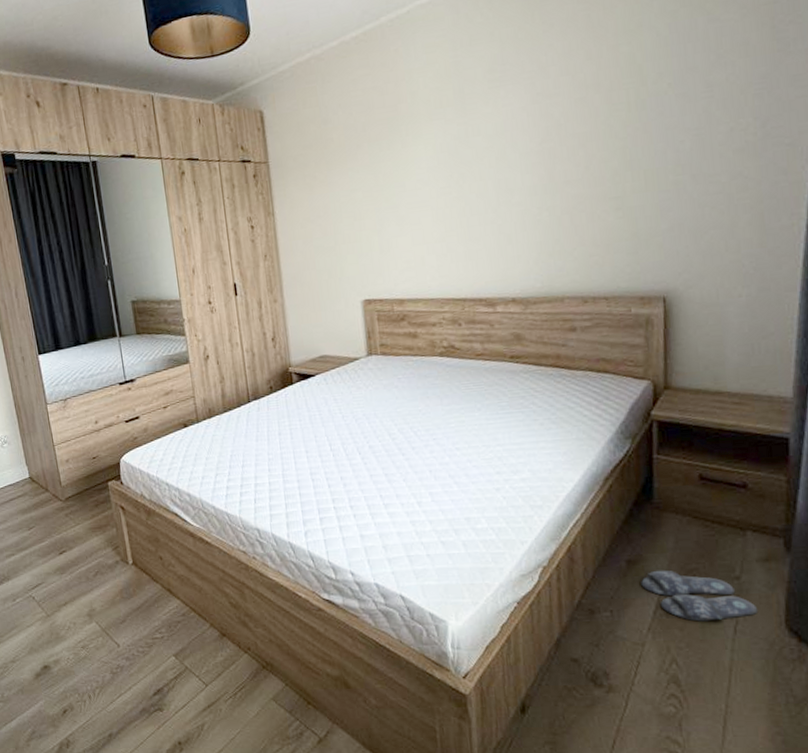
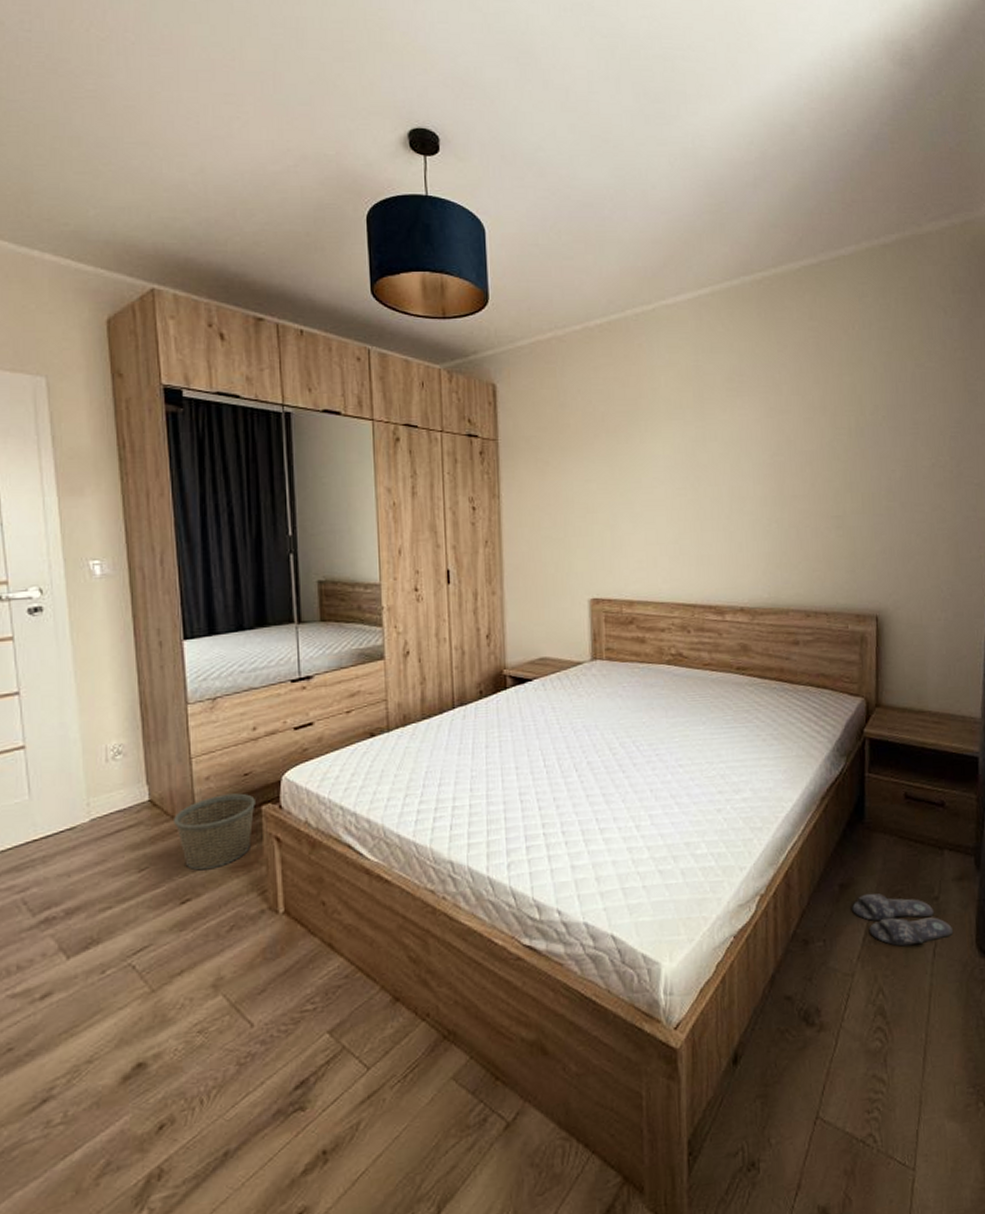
basket: none [47,472,104,530] -> present [174,793,256,871]

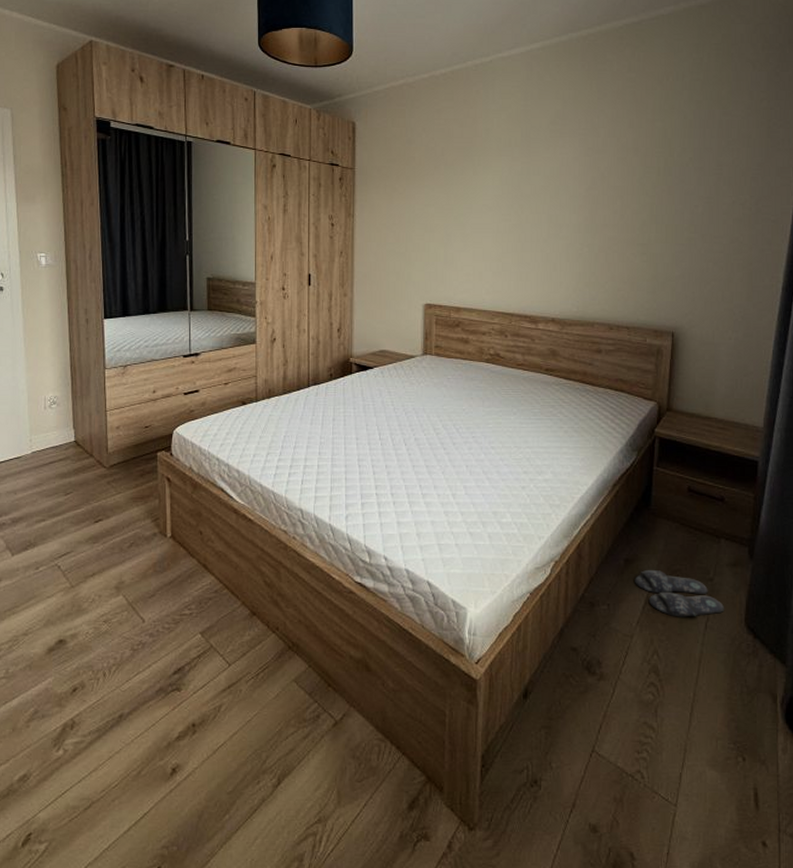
basket: present [174,793,256,871] -> none [92,441,153,498]

